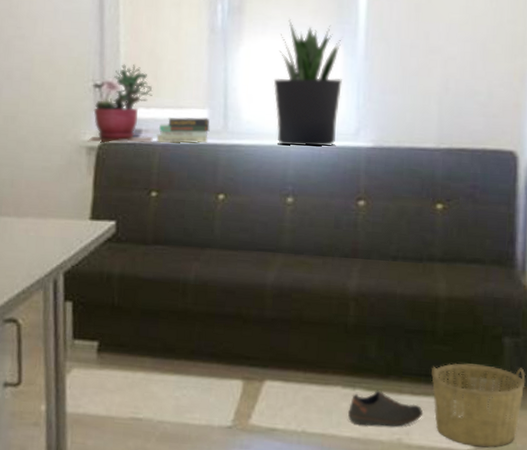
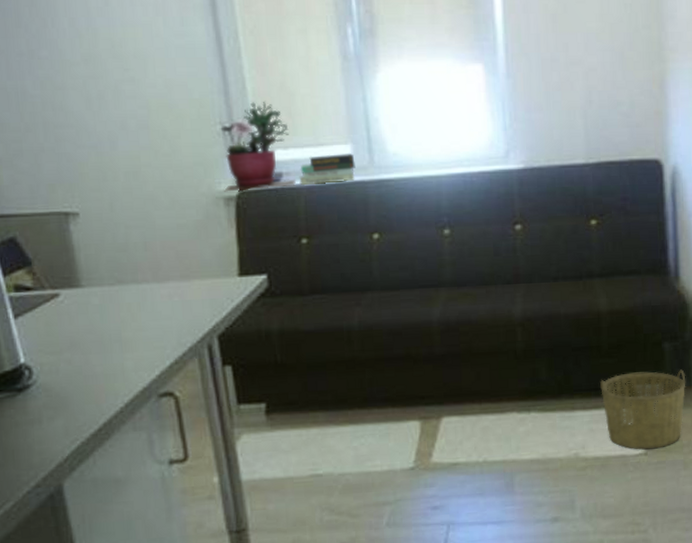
planter: present [273,19,343,148] -> none [416,39,488,176]
shoe: present [347,390,424,426] -> none [525,410,596,446]

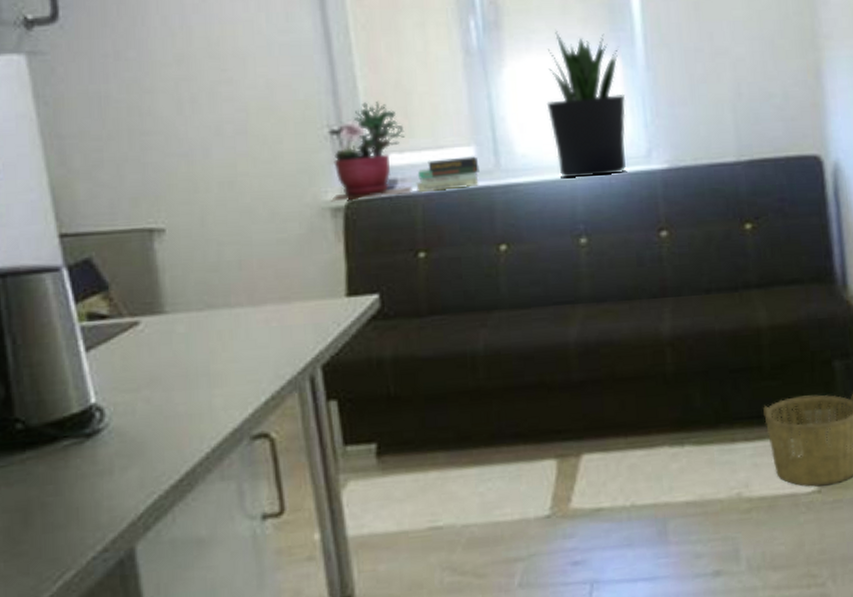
planter: none [416,39,488,176] -> present [546,31,626,179]

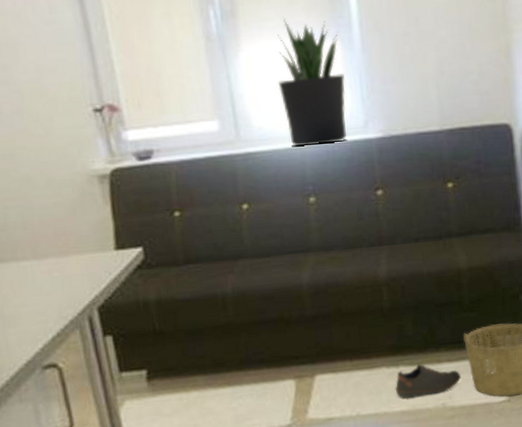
succulent plant: present [330,100,413,202] -> none [97,82,167,171]
books: present [416,156,480,193] -> none [169,129,223,162]
shoe: none [678,442,761,486] -> present [395,364,462,398]

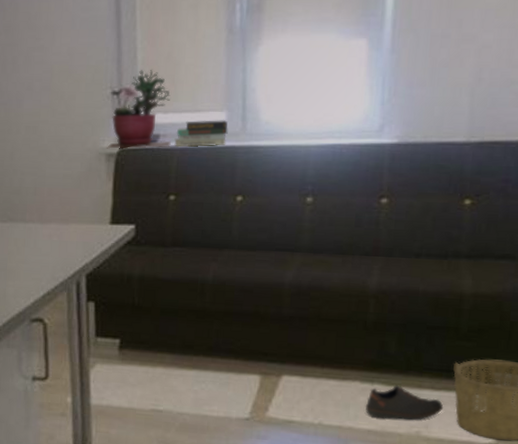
succulent plant: none [97,82,167,171] -> present [106,69,172,149]
books: none [169,129,223,162] -> present [174,120,228,148]
planter: present [278,19,347,147] -> none [293,15,367,146]

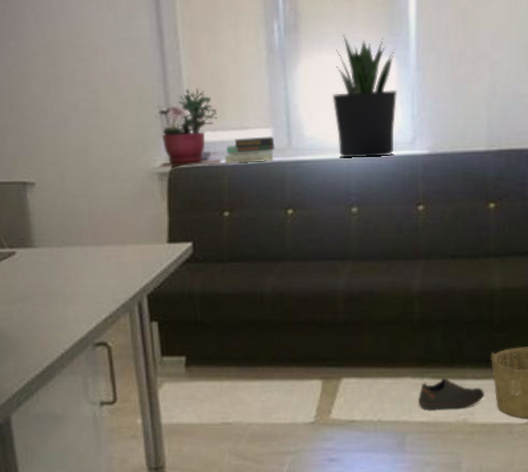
planter: none [293,15,367,146] -> present [332,34,398,159]

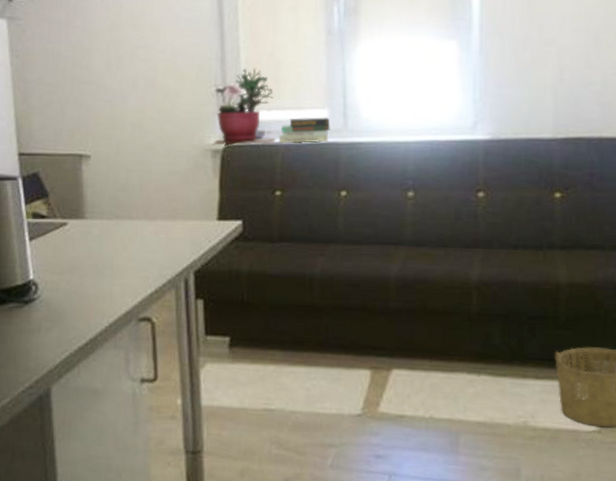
planter: present [332,34,398,159] -> none [390,18,459,143]
shoe: present [417,377,485,410] -> none [473,375,548,410]

